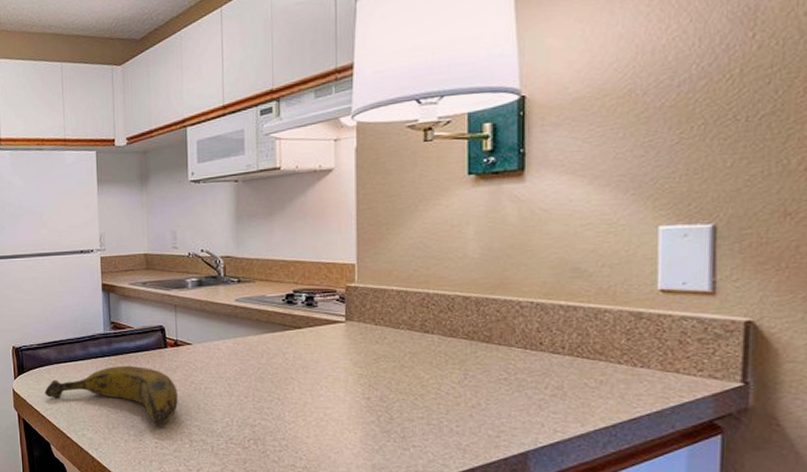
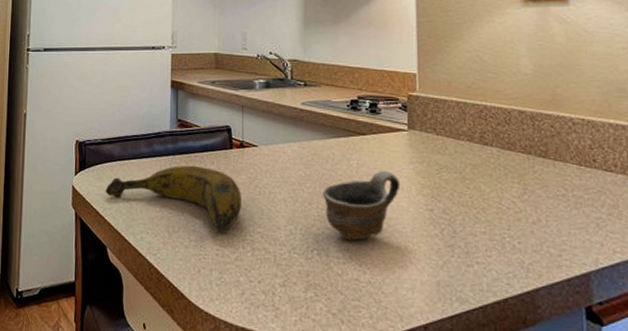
cup: none [258,363,337,430] -> present [323,171,401,241]

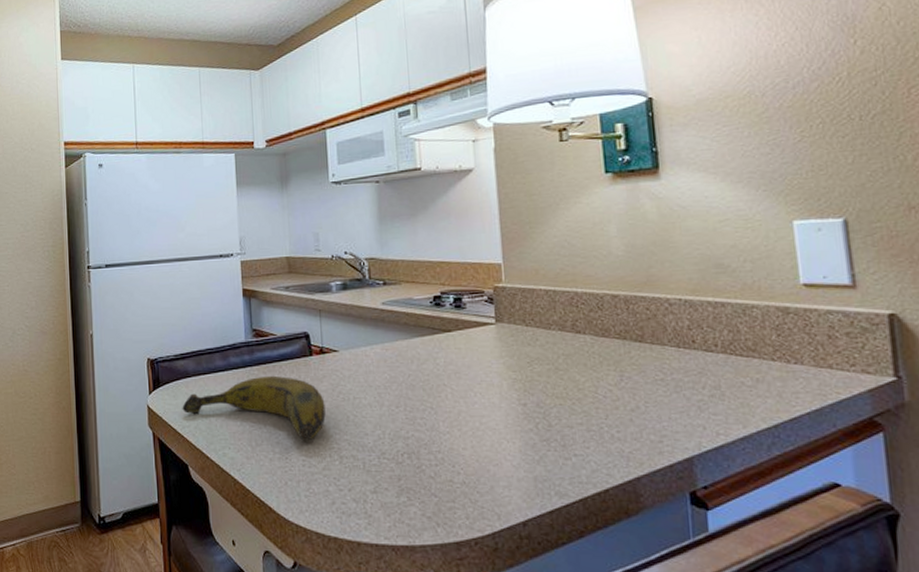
cup: present [323,171,401,241] -> none [410,367,491,442]

